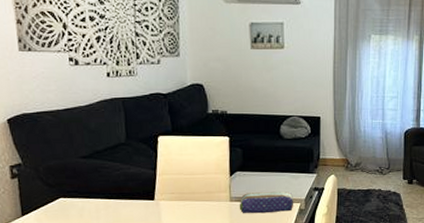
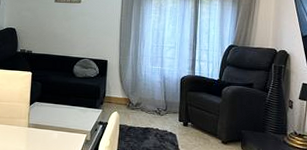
pencil case: present [239,192,294,214] -> none [35,121,82,141]

